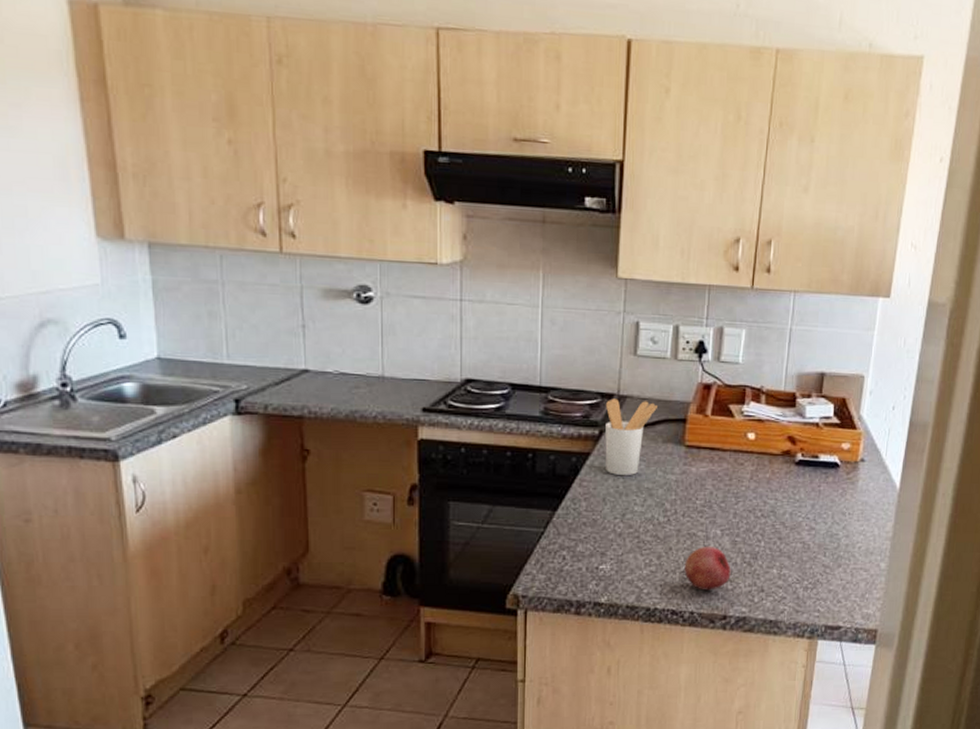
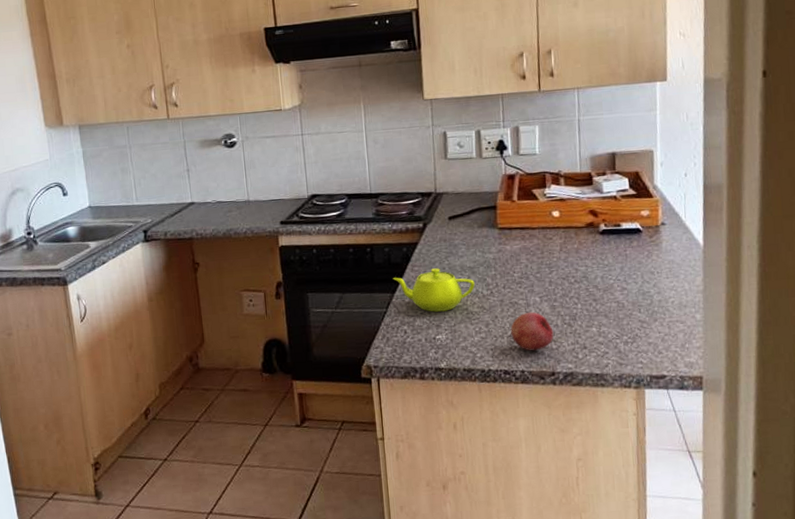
teapot: none [555,485,651,537] -> present [392,268,475,312]
utensil holder: present [605,398,657,476] -> none [425,195,470,259]

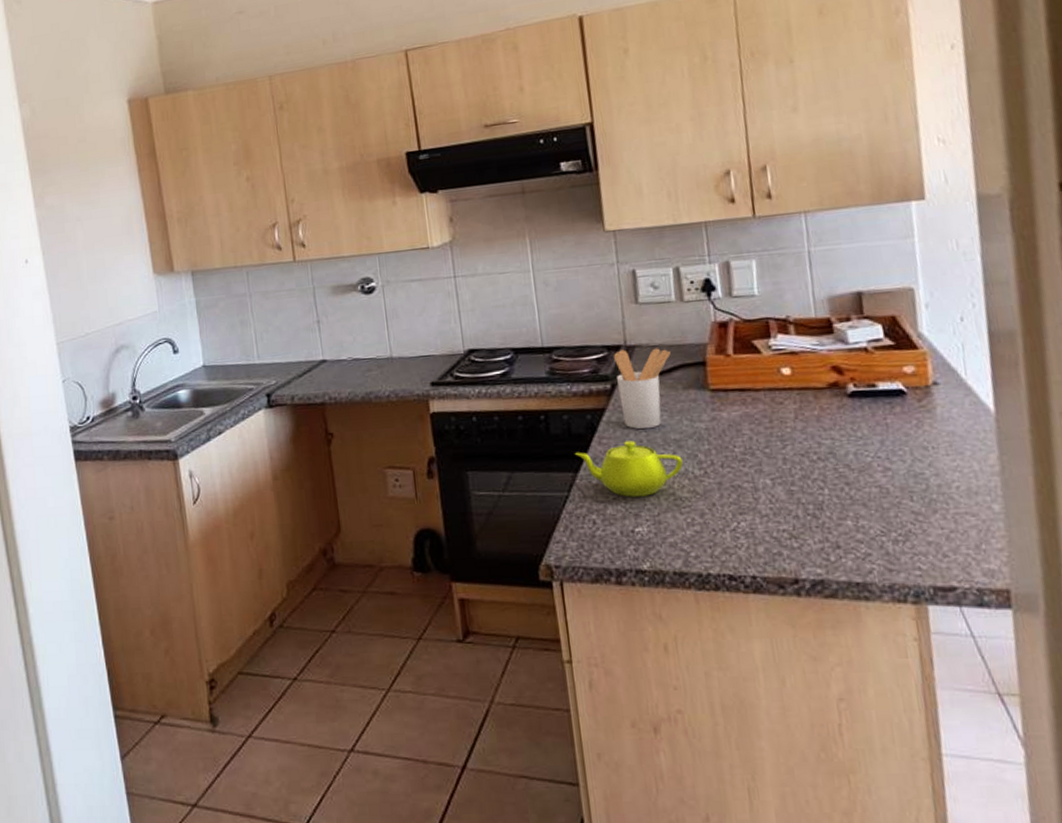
utensil holder: none [425,195,470,259] -> present [613,348,671,430]
fruit: present [510,311,554,351] -> none [734,498,794,550]

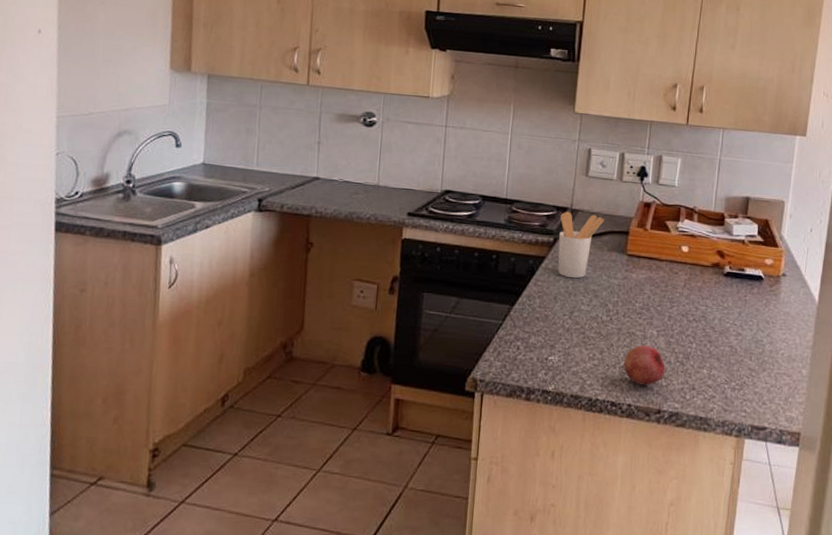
teapot: present [574,440,683,497] -> none [513,286,596,332]
fruit: none [734,498,794,550] -> present [623,344,666,386]

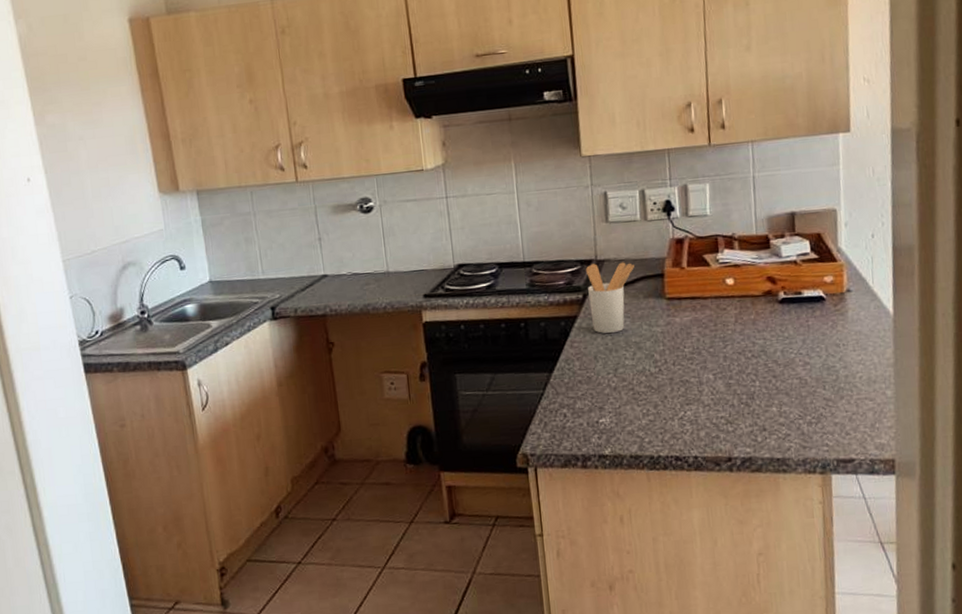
fruit: present [623,344,666,386] -> none [681,390,730,435]

